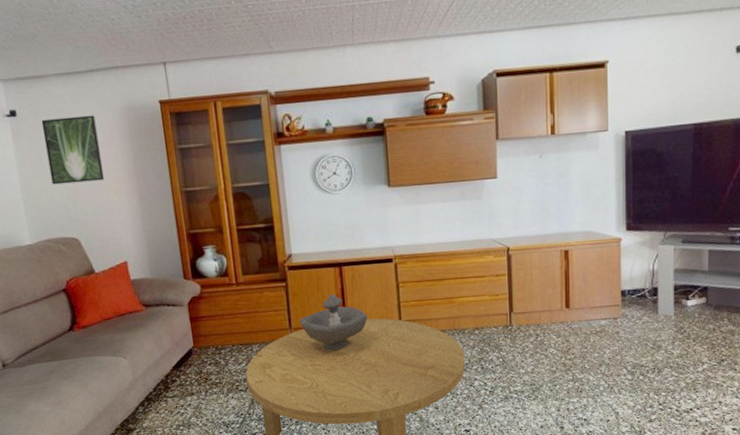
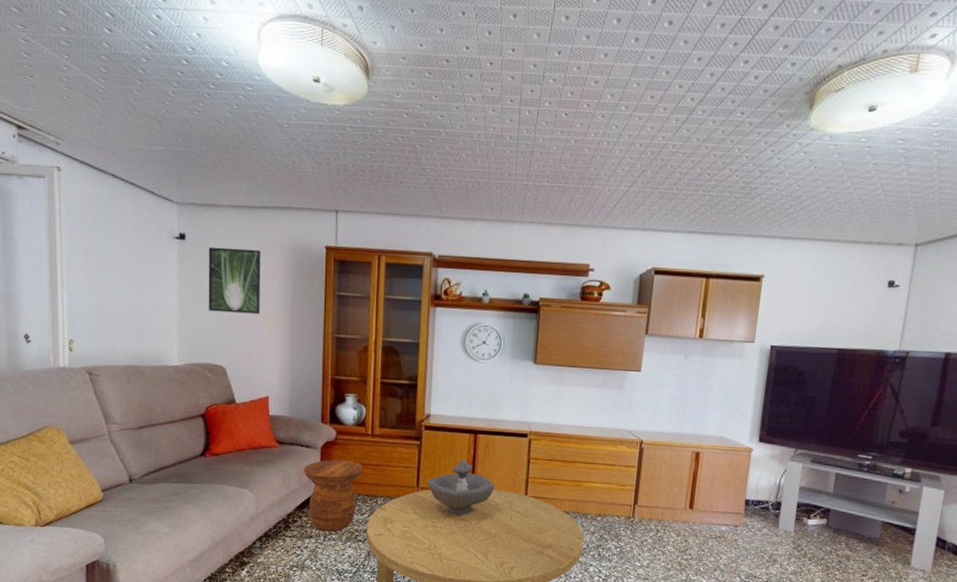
side table: none [173,312,234,387] -> present [303,459,364,532]

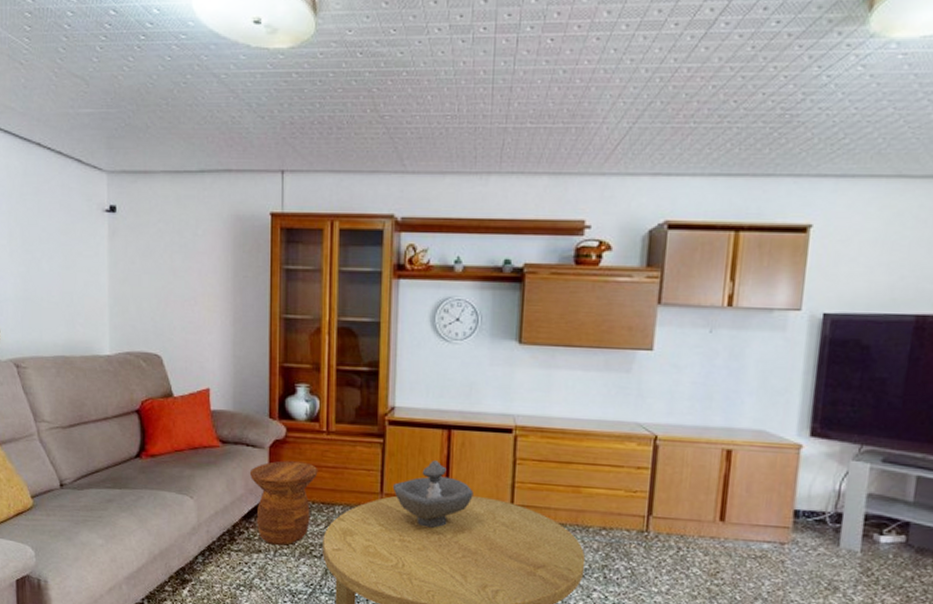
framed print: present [208,247,261,315] -> none [141,219,199,295]

